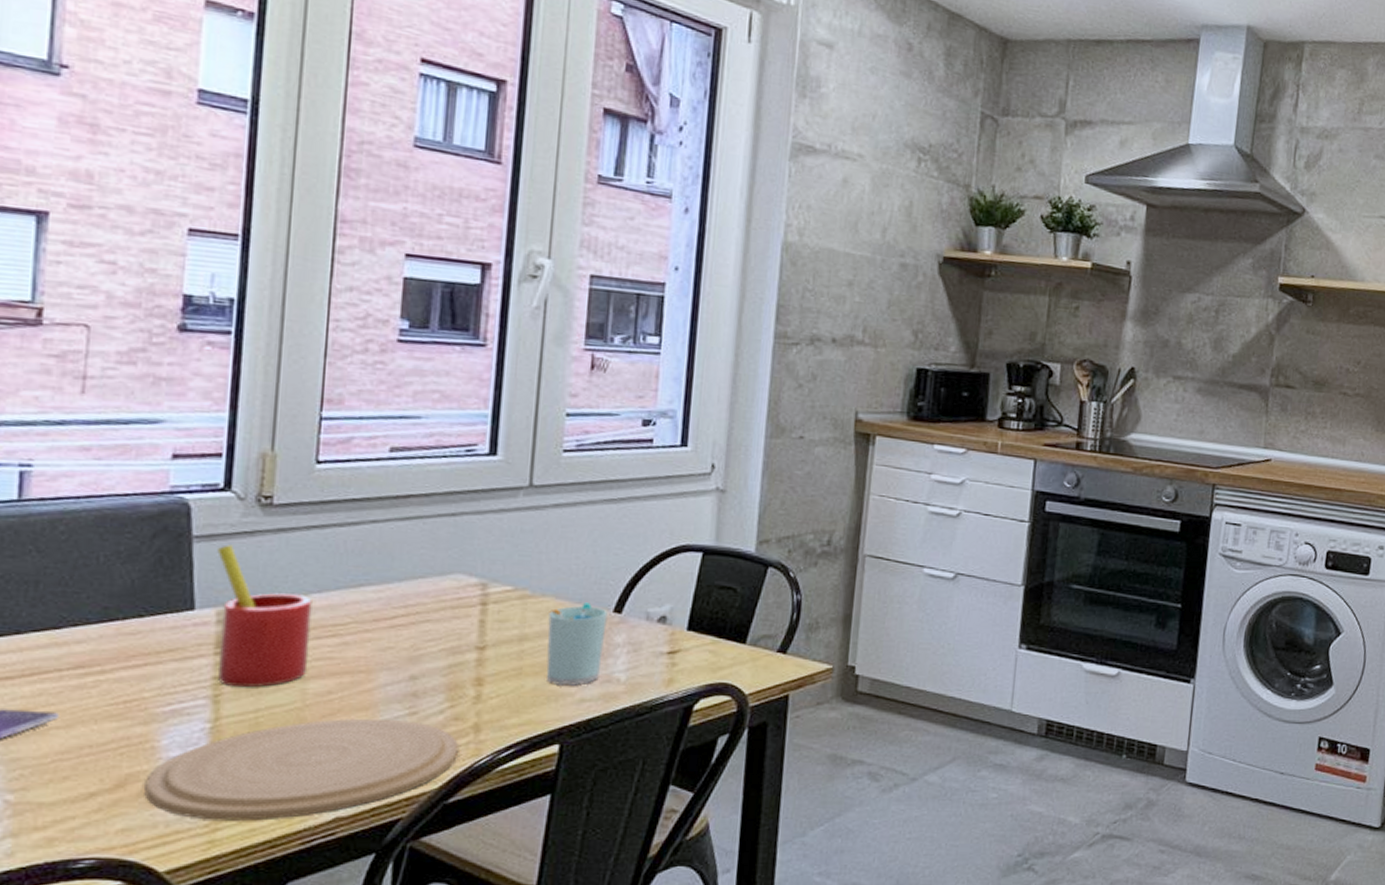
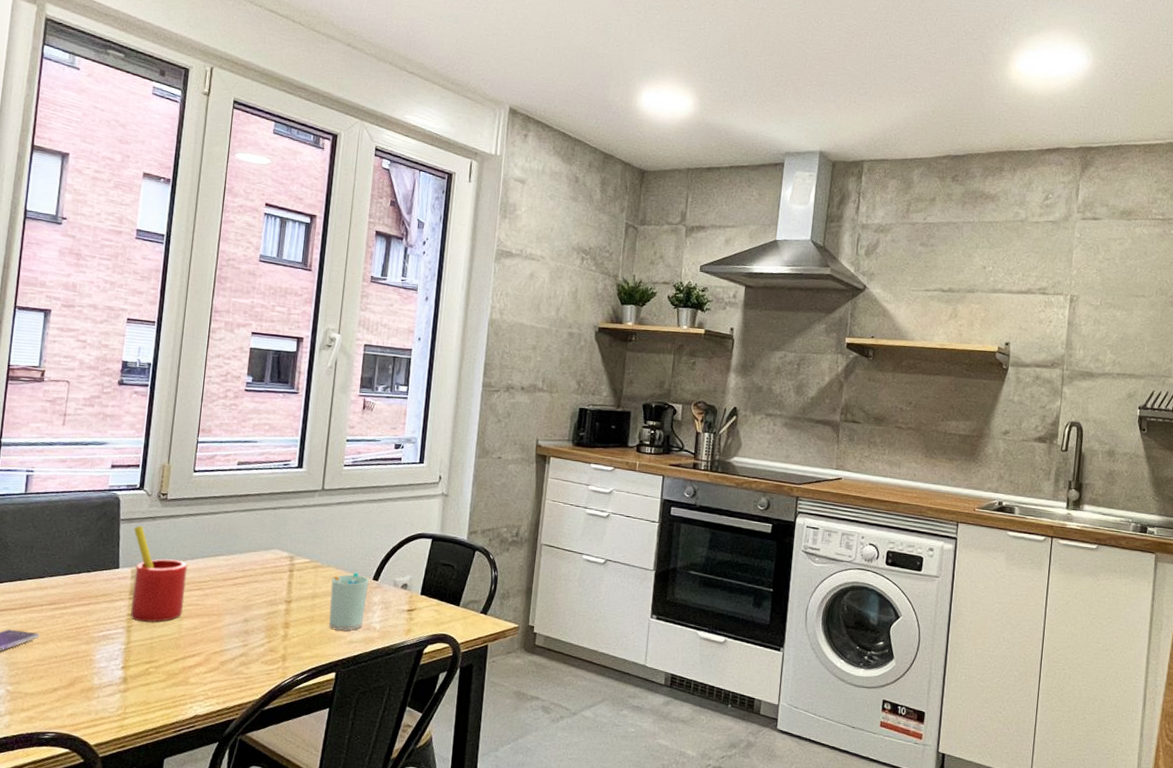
plate: present [144,718,460,821] -> none [85,647,273,714]

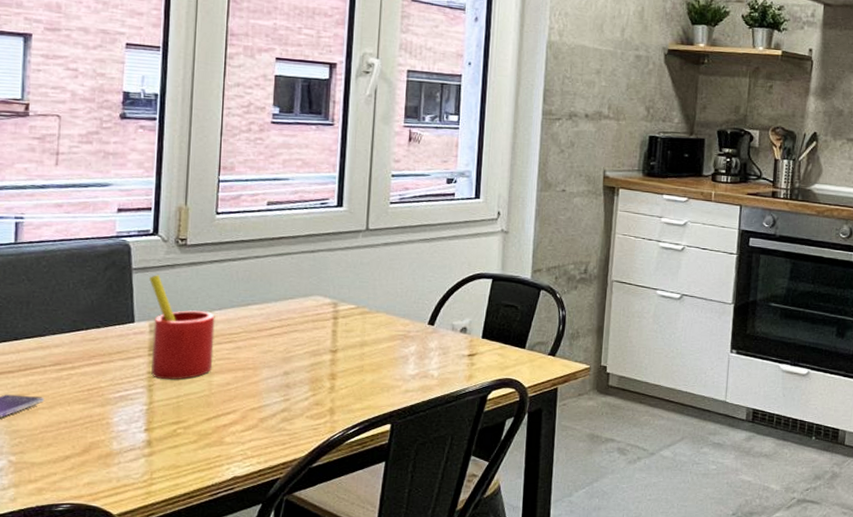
cup: present [329,572,369,631] -> none [380,317,424,380]

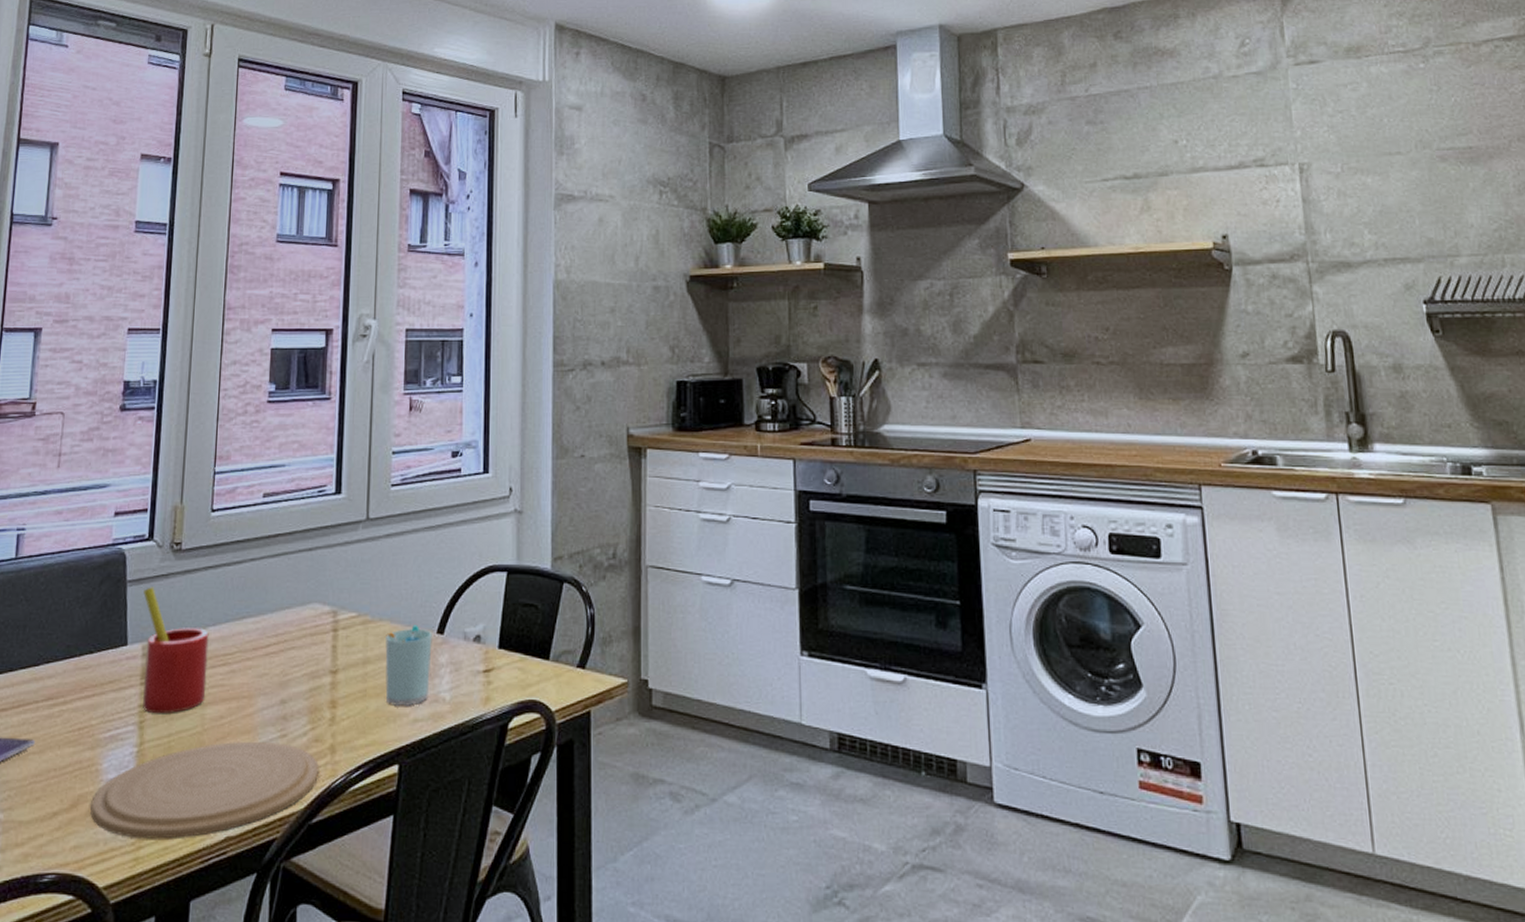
plate: none [102,403,320,478] -> present [90,741,320,839]
cup: none [380,317,424,380] -> present [385,625,432,706]

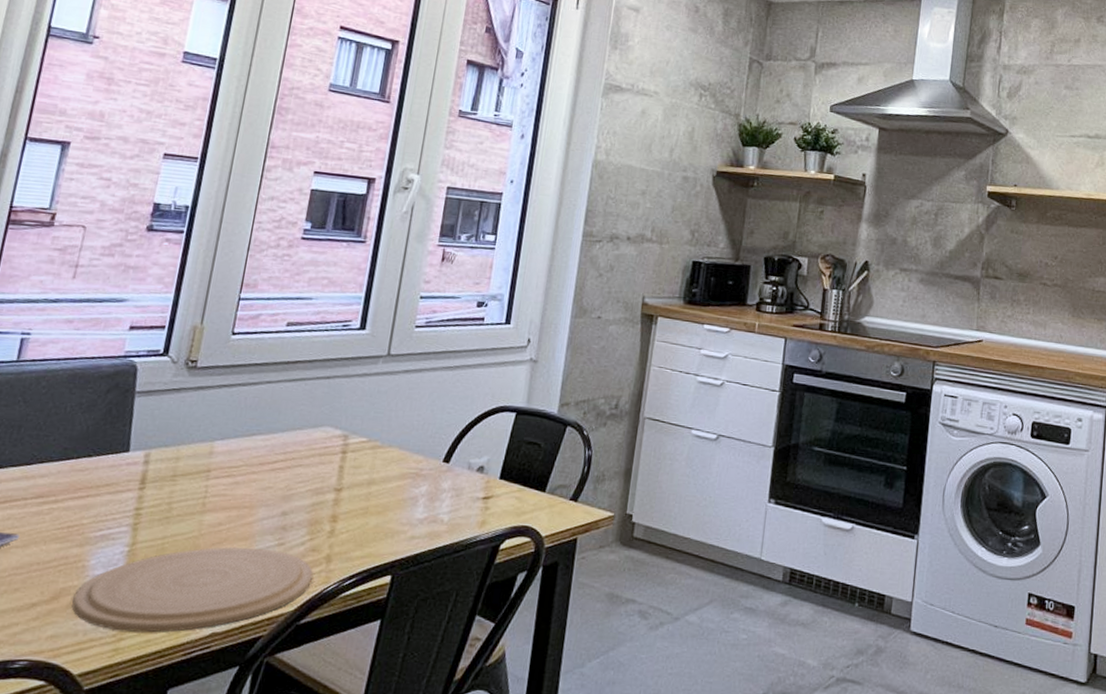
straw: present [142,587,209,714] -> none [139,399,216,518]
cup: present [385,625,432,706] -> none [386,453,439,525]

